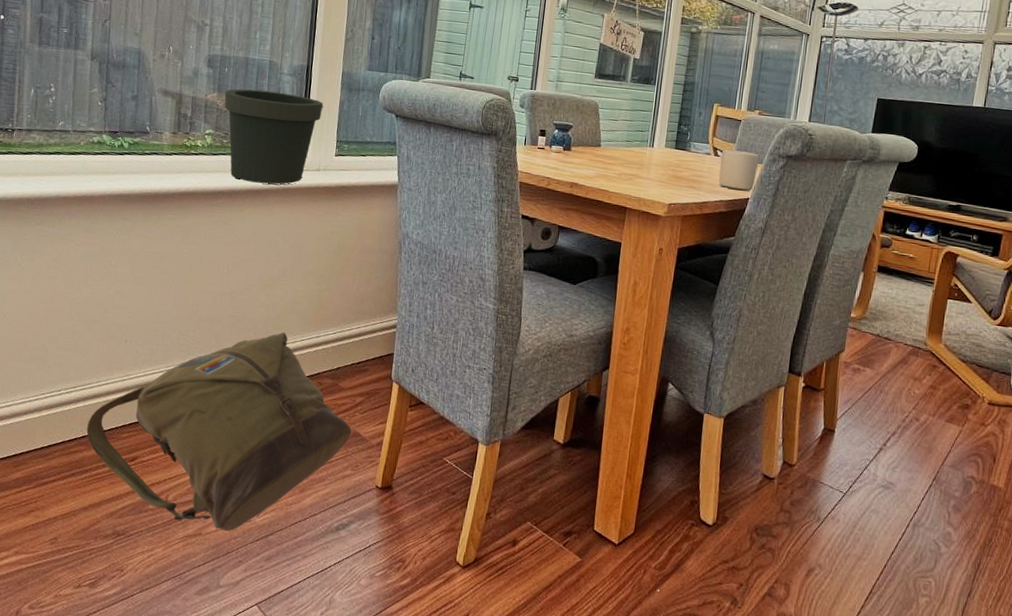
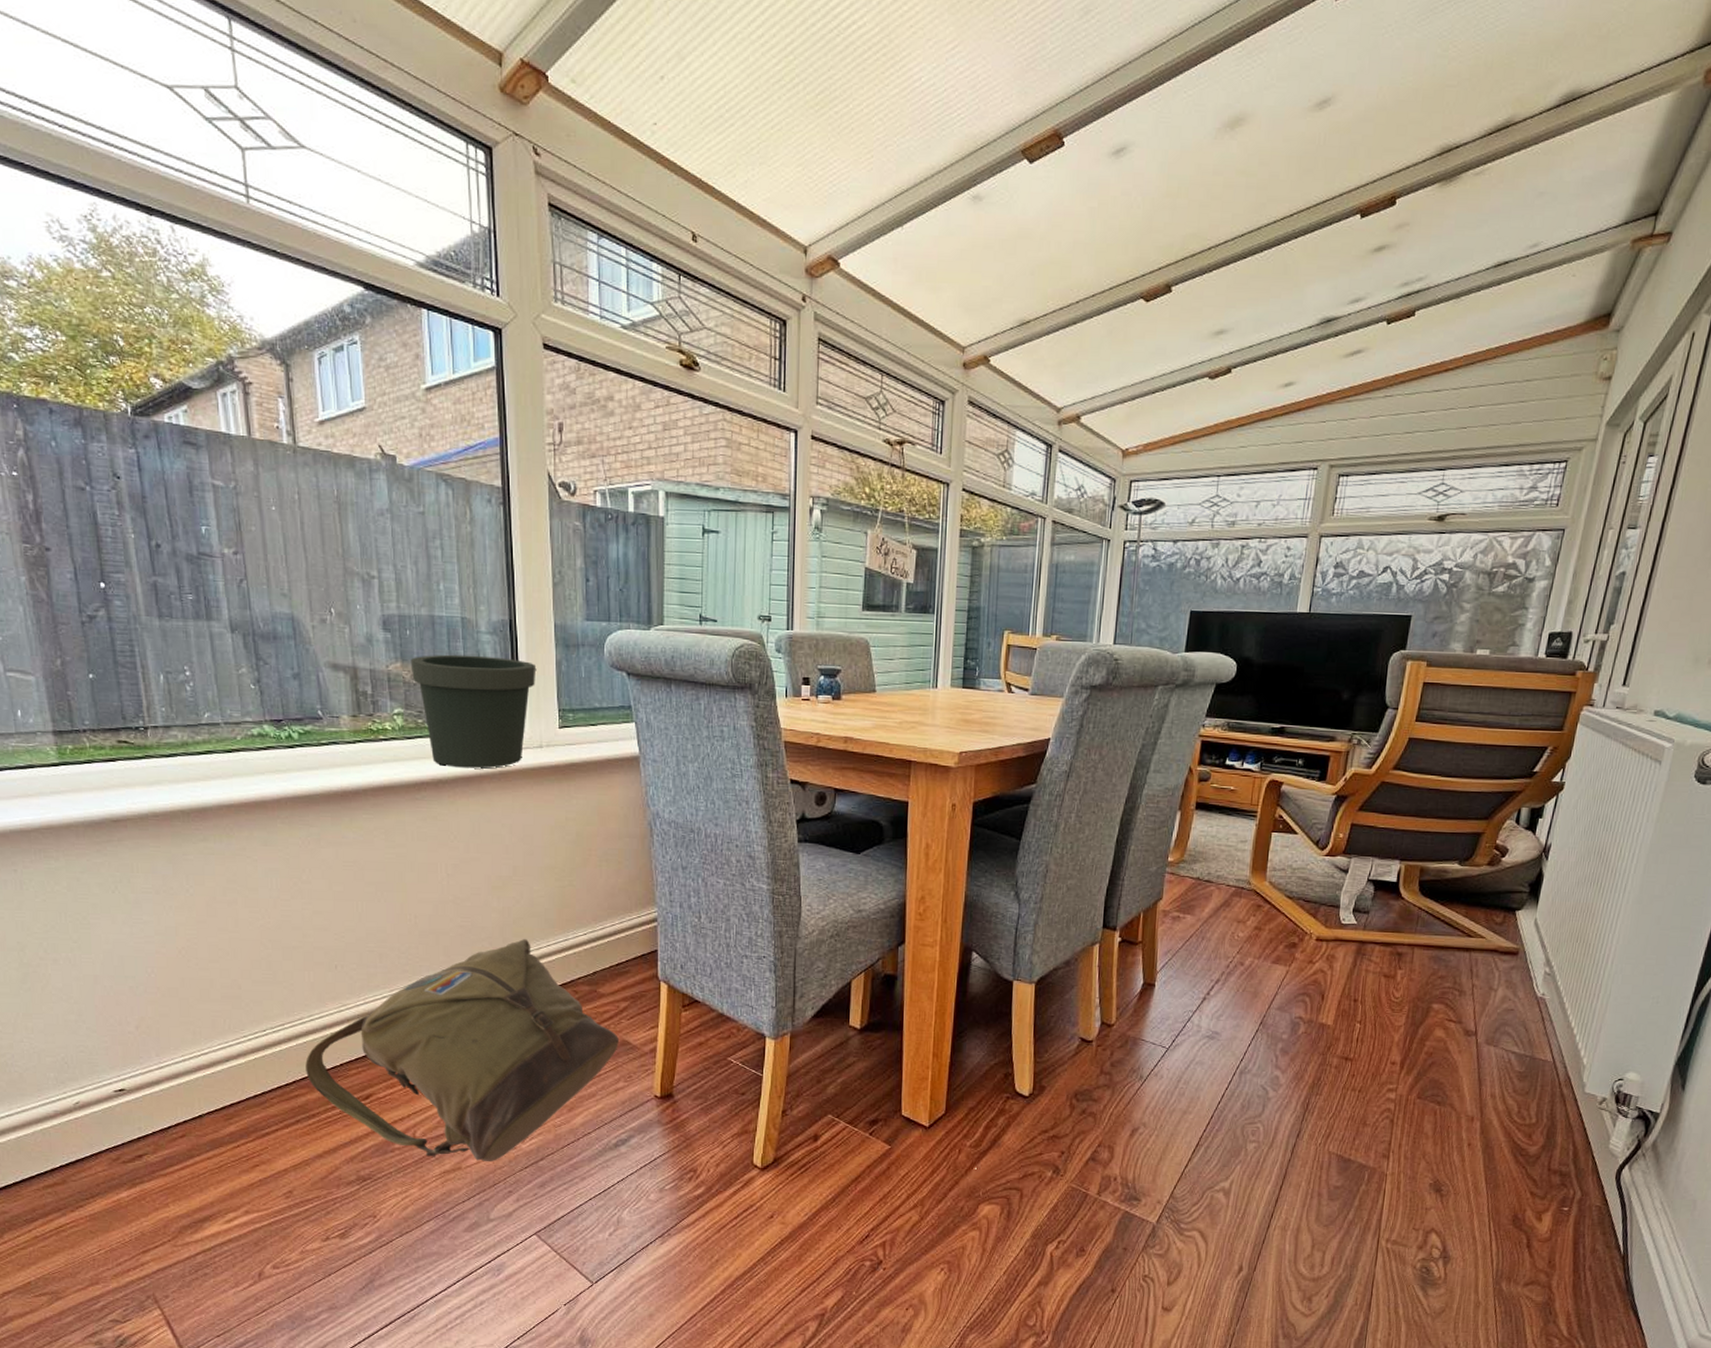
mug: present [718,149,760,191] -> none [1014,684,1060,731]

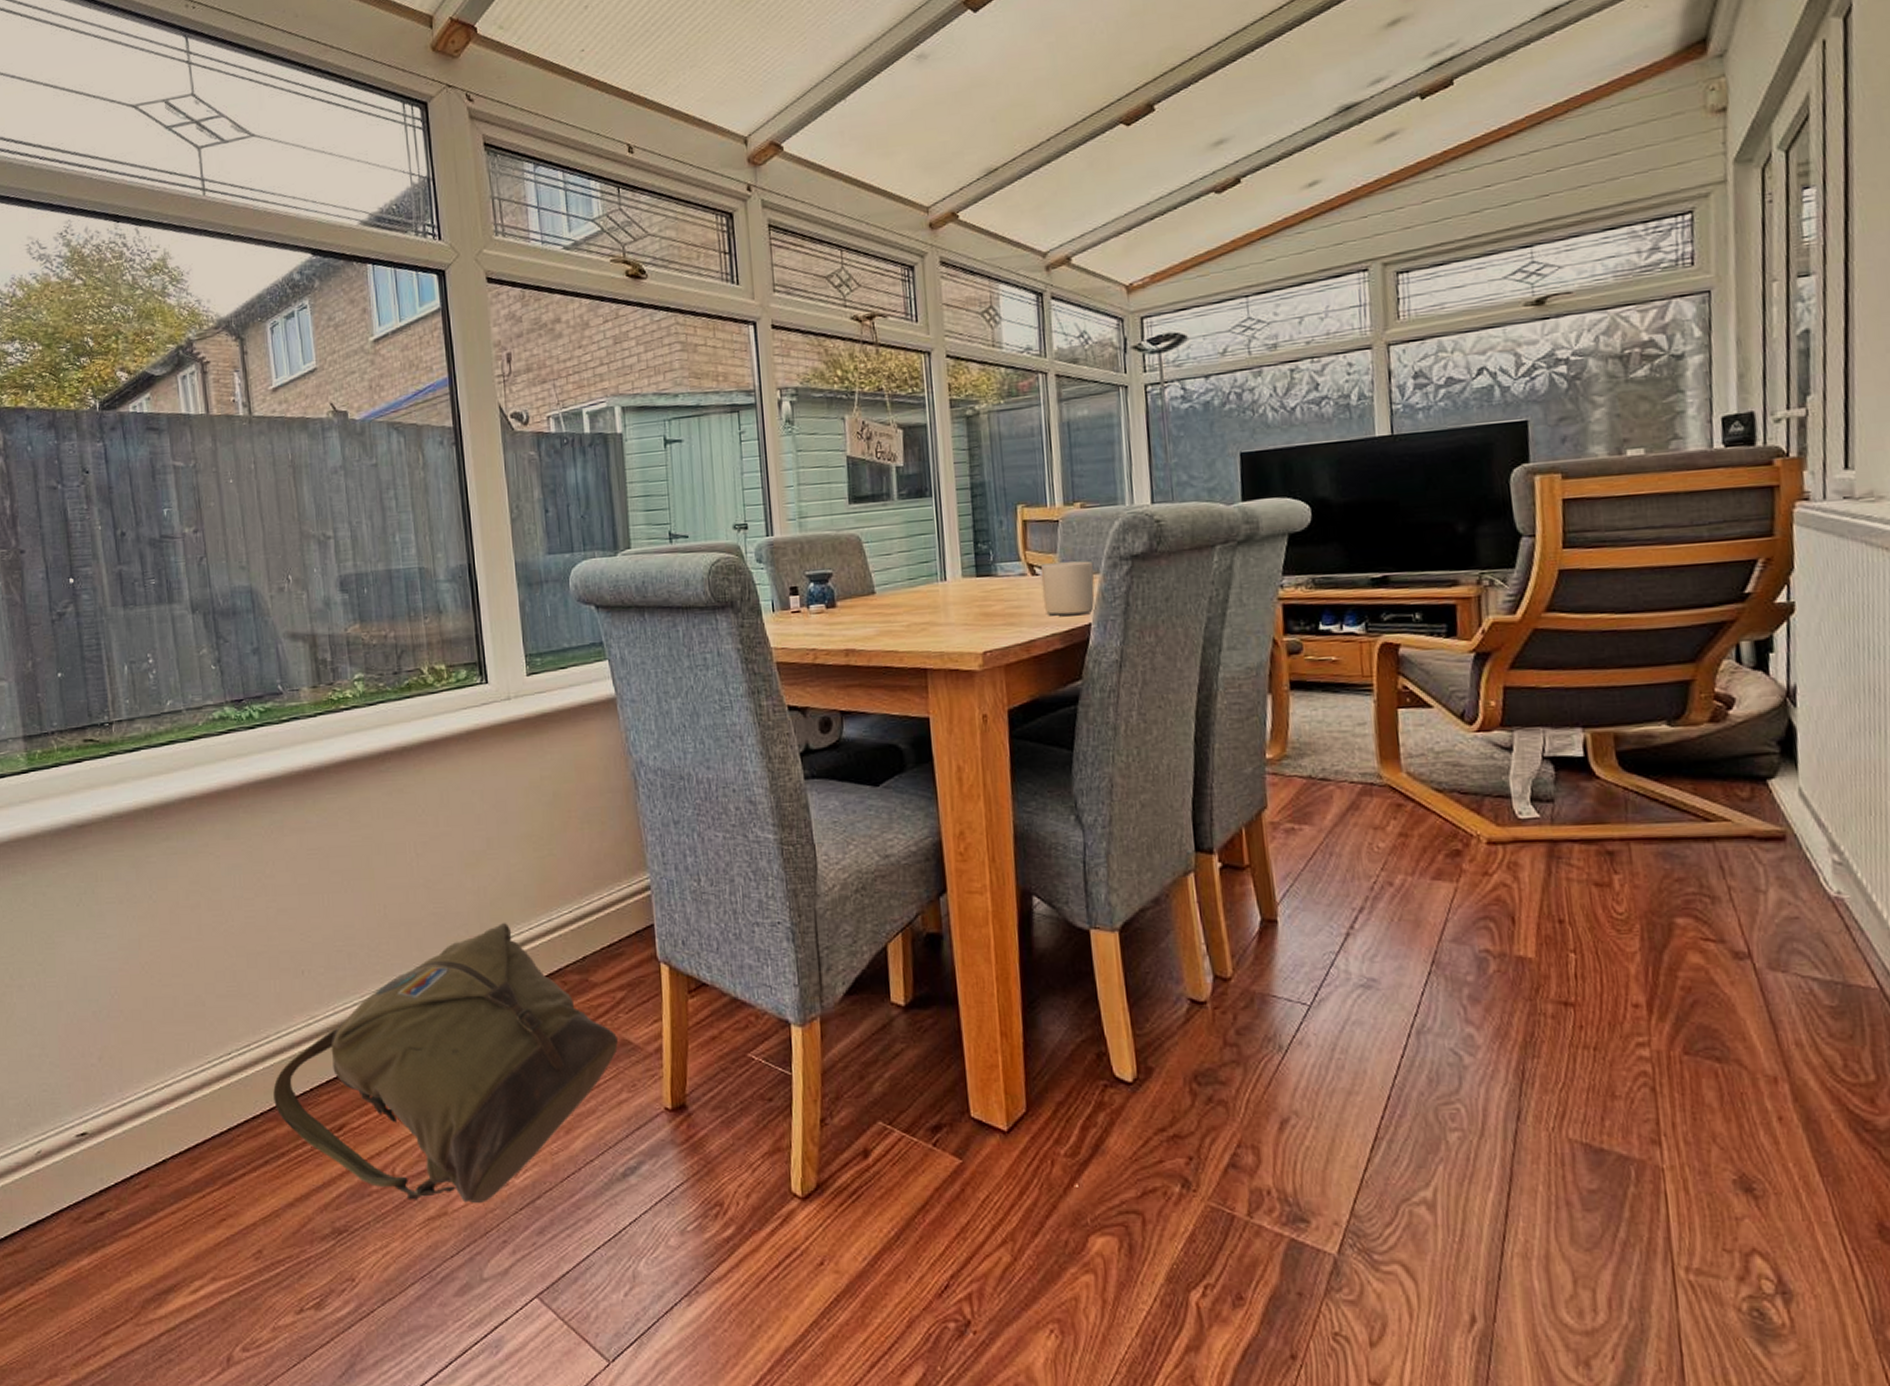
flower pot: present [410,654,535,769] -> none [369,605,499,732]
mug: none [1014,684,1060,731] -> present [1040,560,1095,616]

